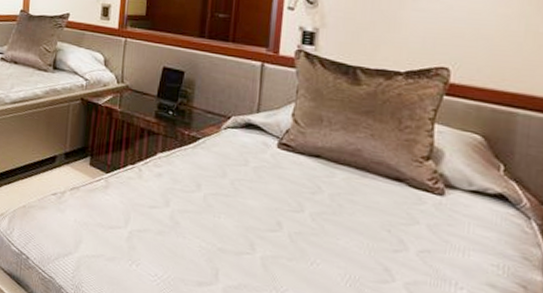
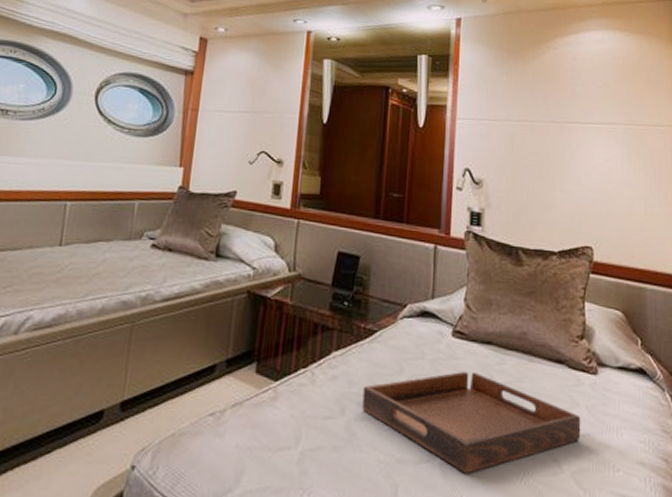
serving tray: none [185,179,420,270] -> present [362,371,581,474]

